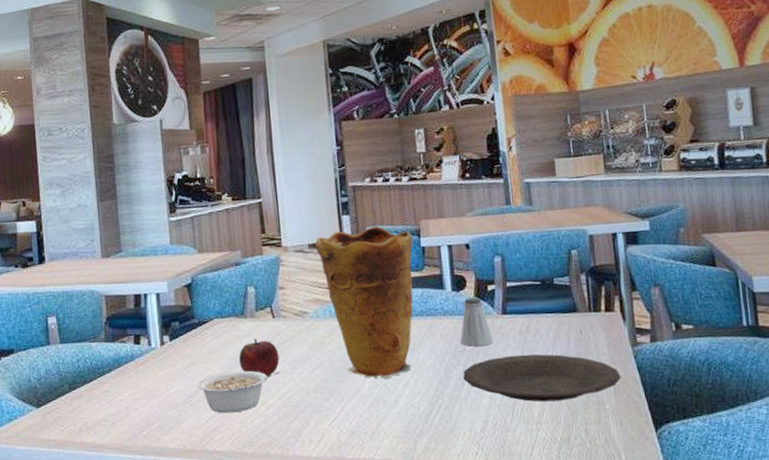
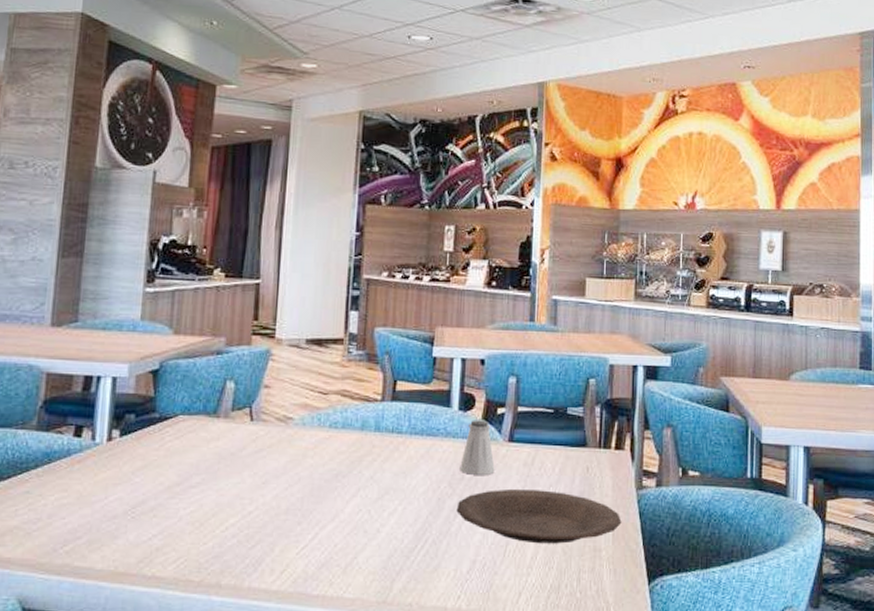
legume: present [197,370,281,413] -> none [145,481,249,531]
fruit: present [238,338,280,378] -> none [201,443,251,492]
vase: present [315,225,414,380] -> none [314,327,425,505]

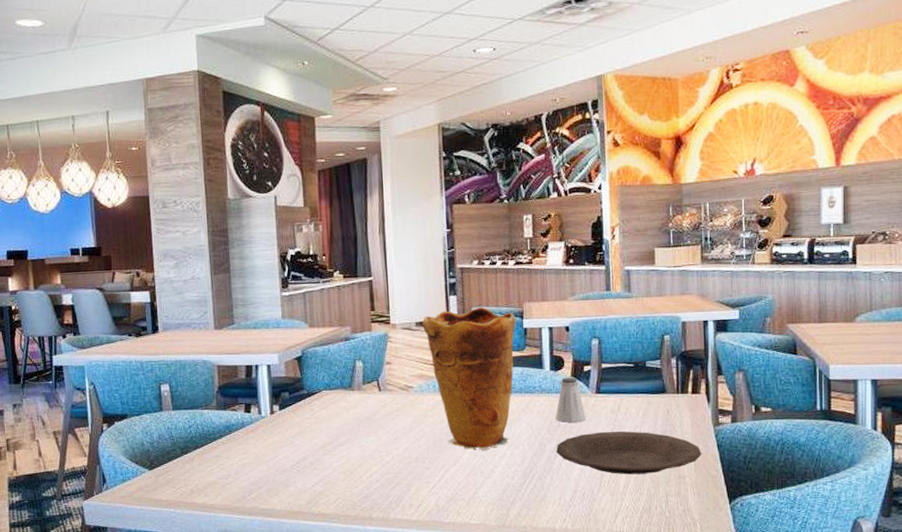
vase: none [314,327,425,505] -> present [423,306,516,451]

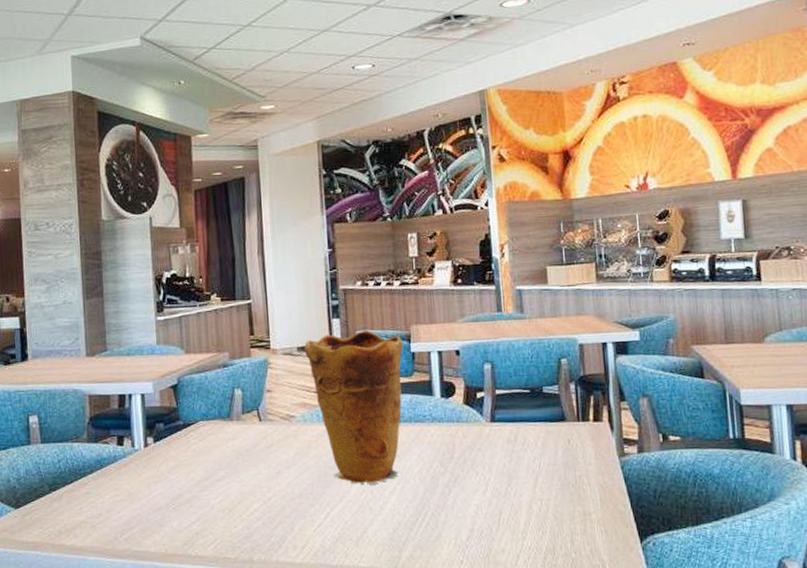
saltshaker: present [555,377,586,423] -> none [448,404,481,454]
plate: present [556,431,702,475] -> none [450,463,608,511]

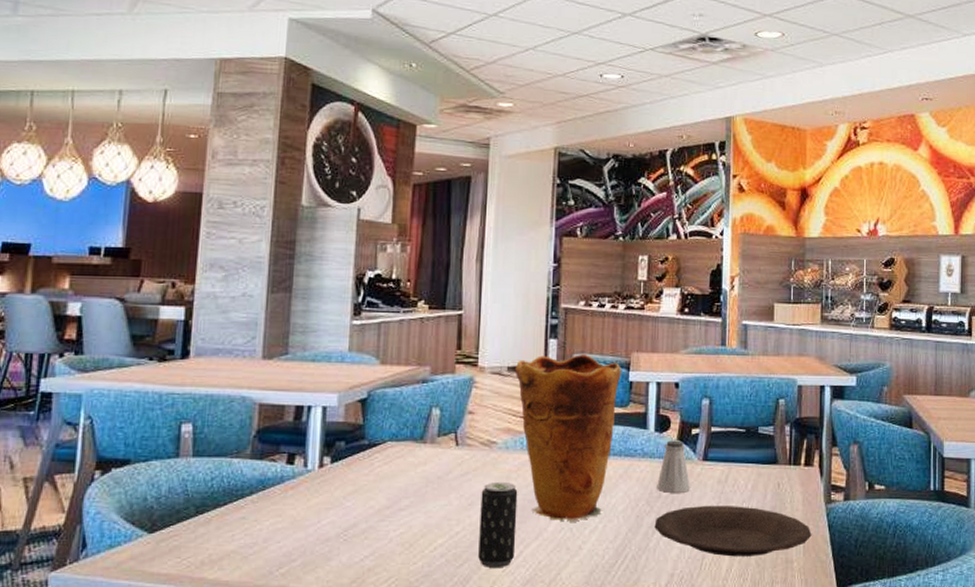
beverage can: none [286,451,323,529] -> present [478,481,518,569]
saltshaker: none [448,404,481,454] -> present [657,440,690,493]
plate: none [450,463,608,511] -> present [654,505,812,557]

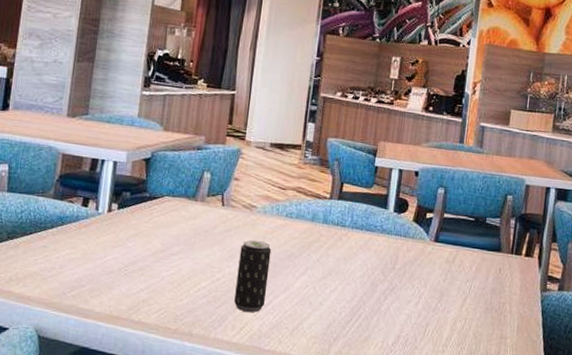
vase: present [516,353,621,523] -> none [277,136,369,283]
plate: present [654,505,812,557] -> none [386,280,526,330]
saltshaker: present [657,440,690,493] -> none [391,221,421,268]

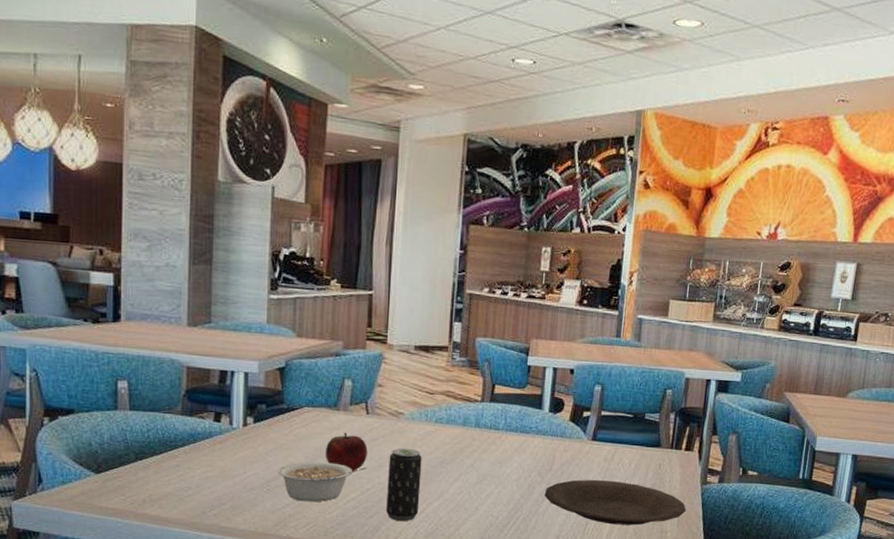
legume: none [136,249,219,289] -> present [278,461,367,502]
fruit: none [181,222,221,261] -> present [325,432,368,472]
plate: none [386,280,526,330] -> present [544,479,687,526]

